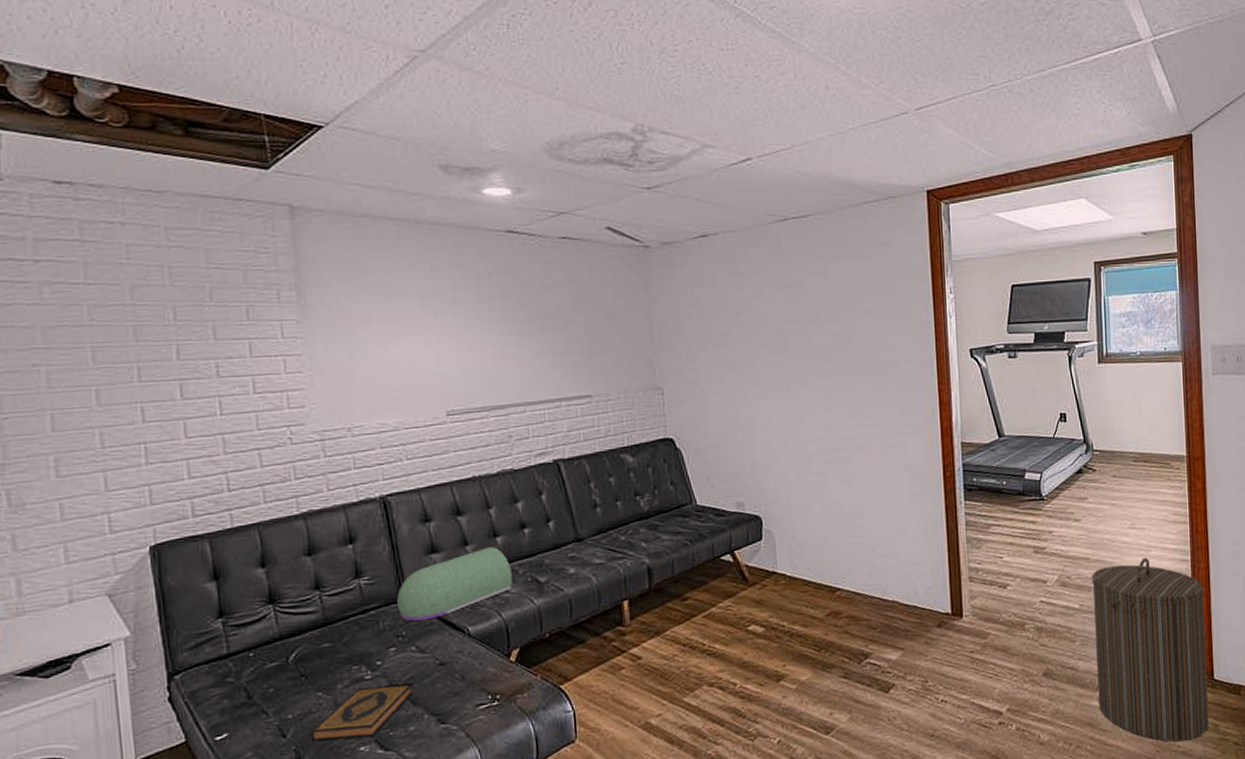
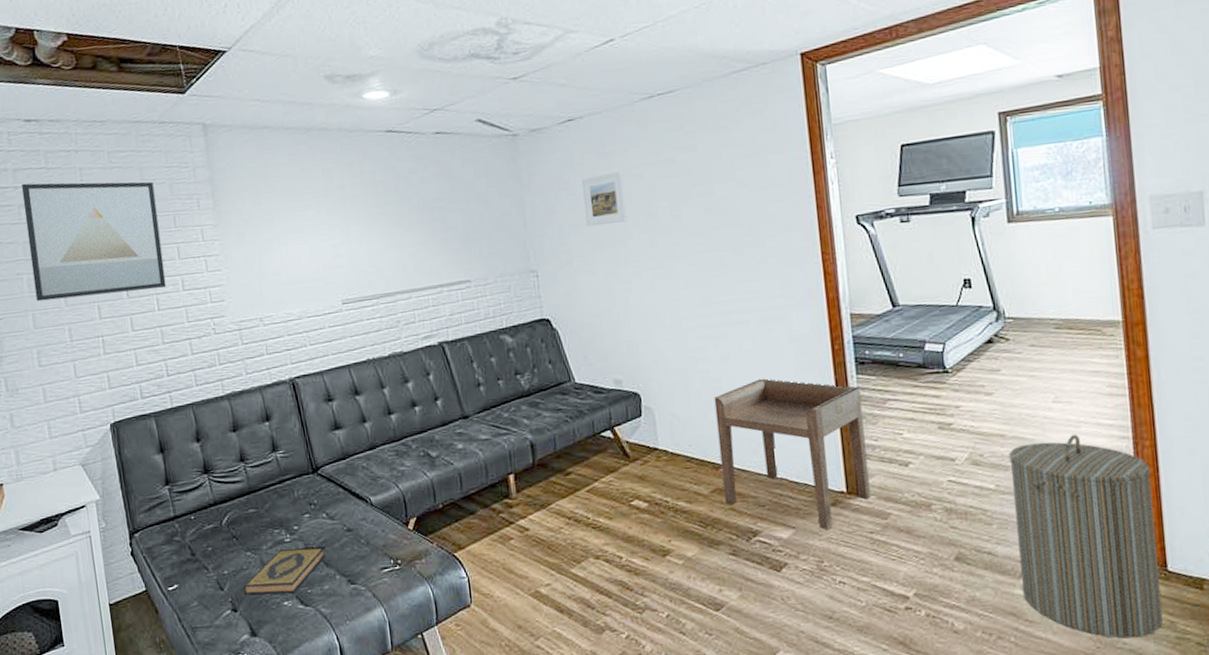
wall art: none [44,256,233,399] -> present [21,181,166,302]
cushion: present [397,547,512,621] -> none [308,424,407,491]
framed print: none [713,292,757,346] -> present [582,171,628,227]
side table: none [833,503,973,651] -> present [714,378,871,531]

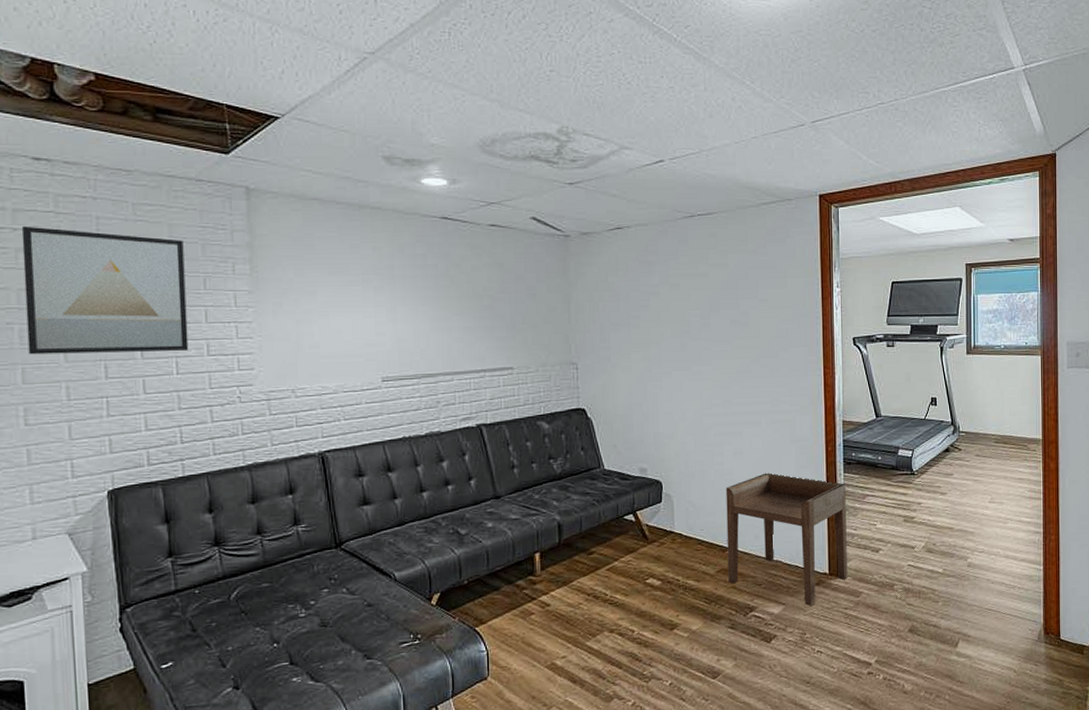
hardback book: present [243,547,325,595] -> none [248,622,342,671]
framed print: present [582,171,628,227] -> none [625,280,663,327]
laundry hamper: present [1009,434,1163,639] -> none [955,528,1054,695]

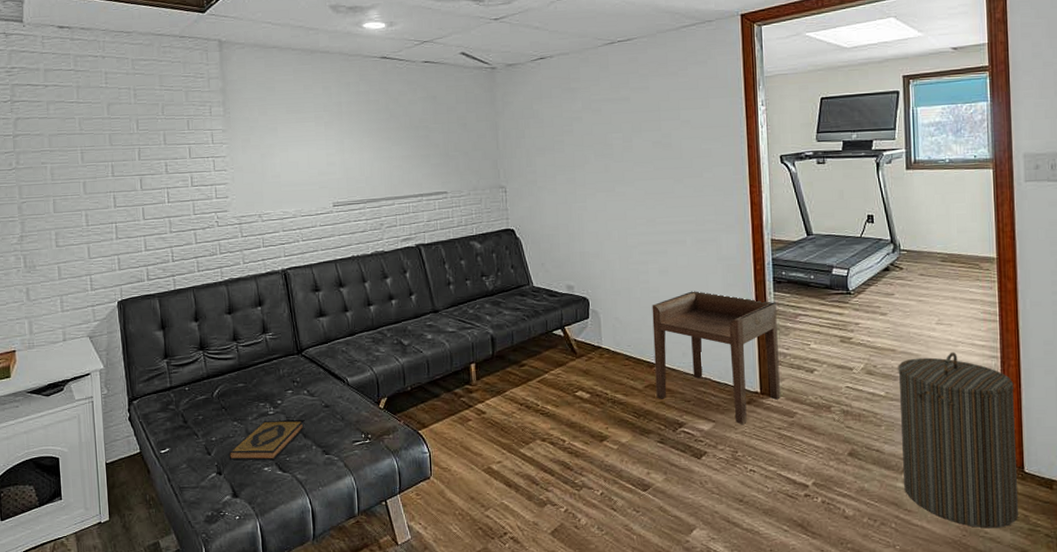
wall art: present [21,226,189,355] -> none [51,82,177,189]
hardback book: none [248,622,342,671] -> present [228,420,304,461]
laundry hamper: none [955,528,1054,695] -> present [898,352,1018,529]

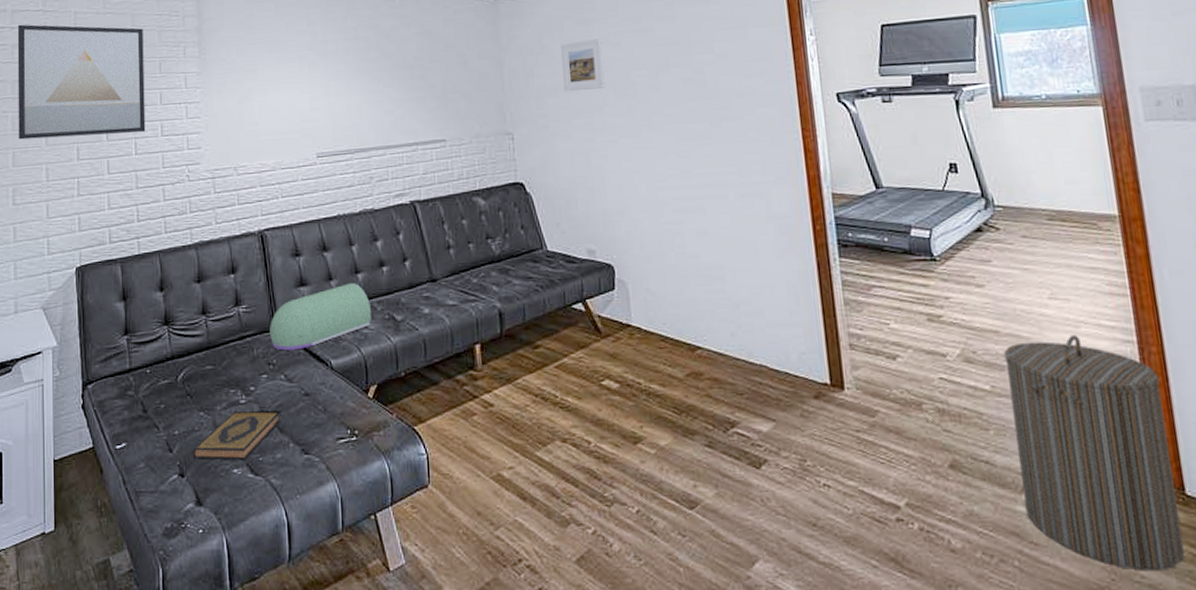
wall art: none [51,82,177,189] -> present [17,24,146,140]
cushion: none [293,314,382,371] -> present [270,283,371,351]
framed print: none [549,105,586,152] -> present [561,38,605,92]
side table: present [652,291,780,425] -> none [690,256,857,426]

